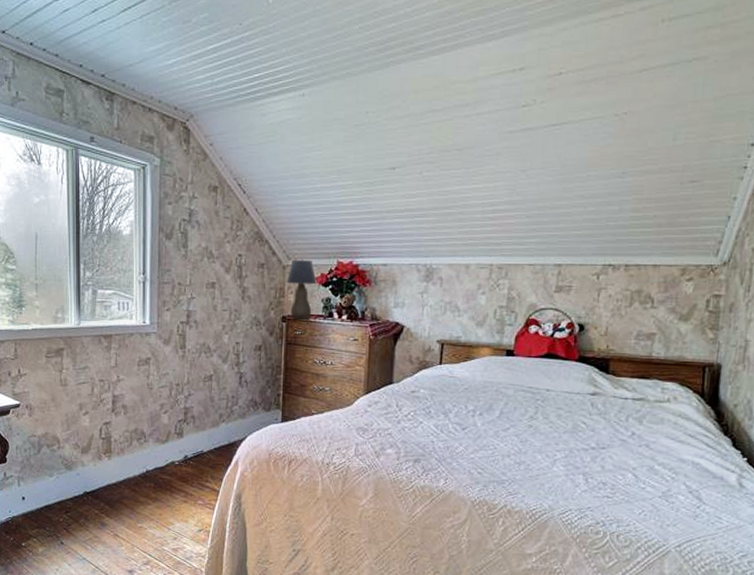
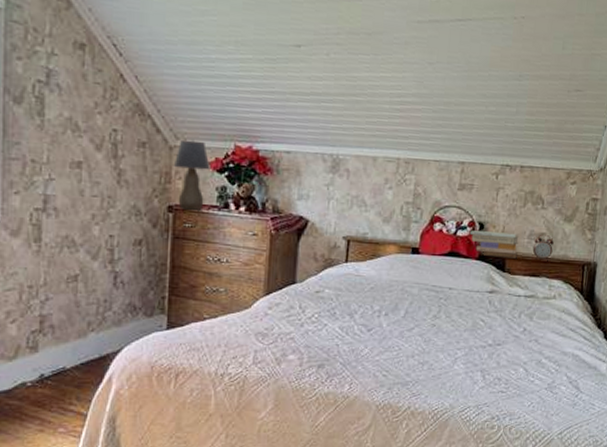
books: none [568,332,625,360] -> present [469,230,519,259]
alarm clock: none [641,334,667,362] -> present [532,234,554,260]

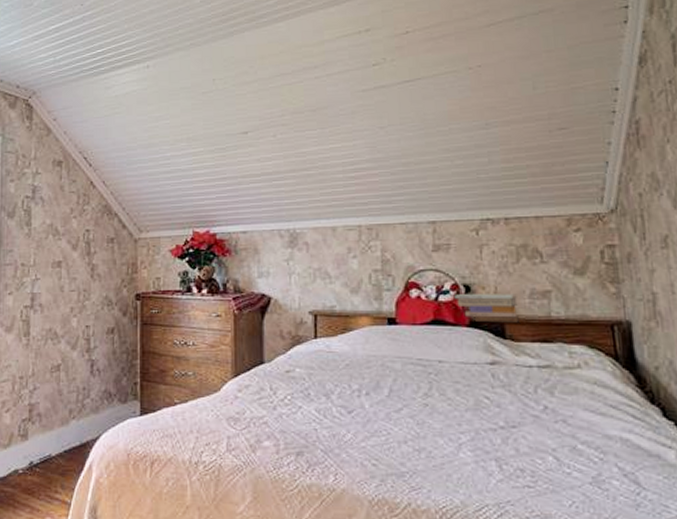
table lamp: present [173,139,210,212] -> none [138,230,172,298]
alarm clock: present [532,234,554,260] -> none [537,291,566,322]

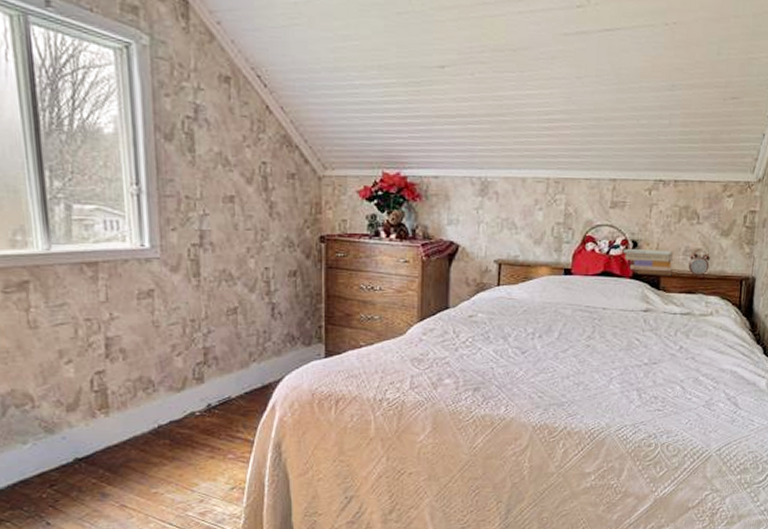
alarm clock: none [537,291,566,322] -> present [688,249,710,277]

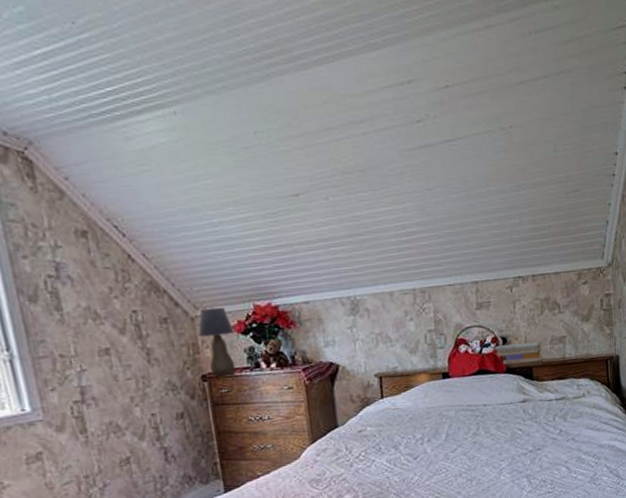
table lamp: none [323,168,359,241] -> present [198,306,236,378]
alarm clock: present [688,249,710,277] -> none [556,337,576,363]

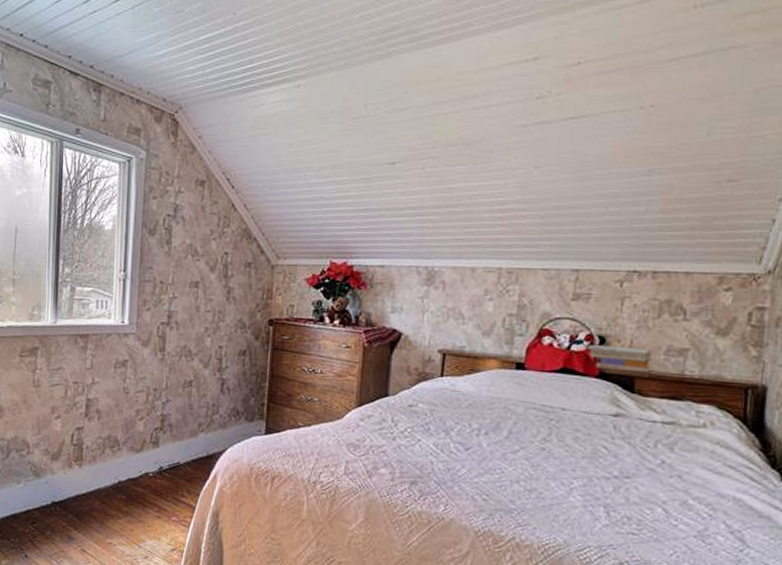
table lamp: present [198,306,236,378] -> none [274,258,307,325]

